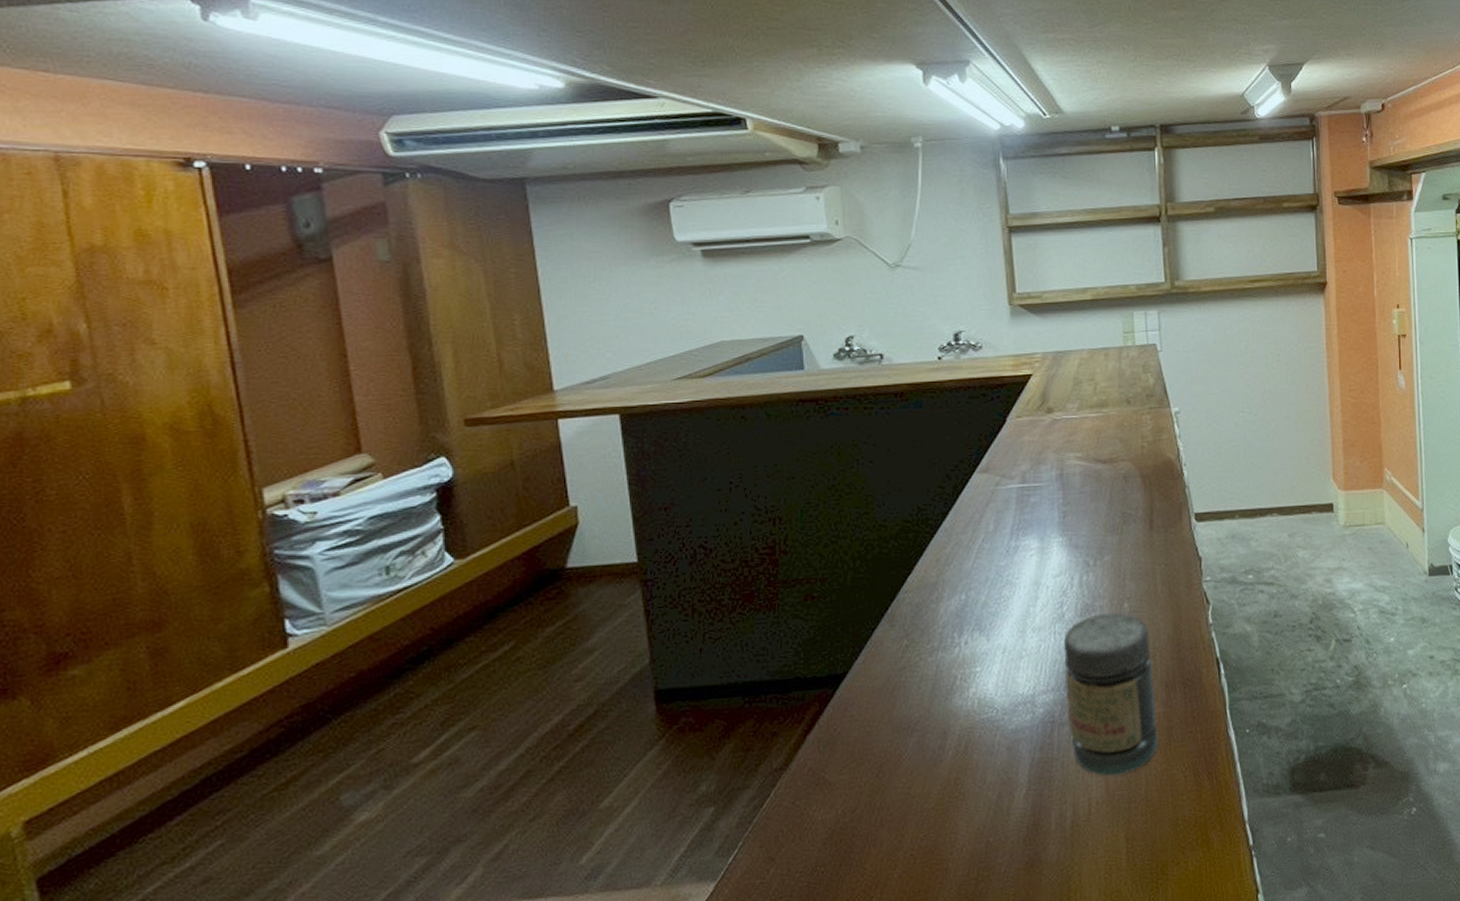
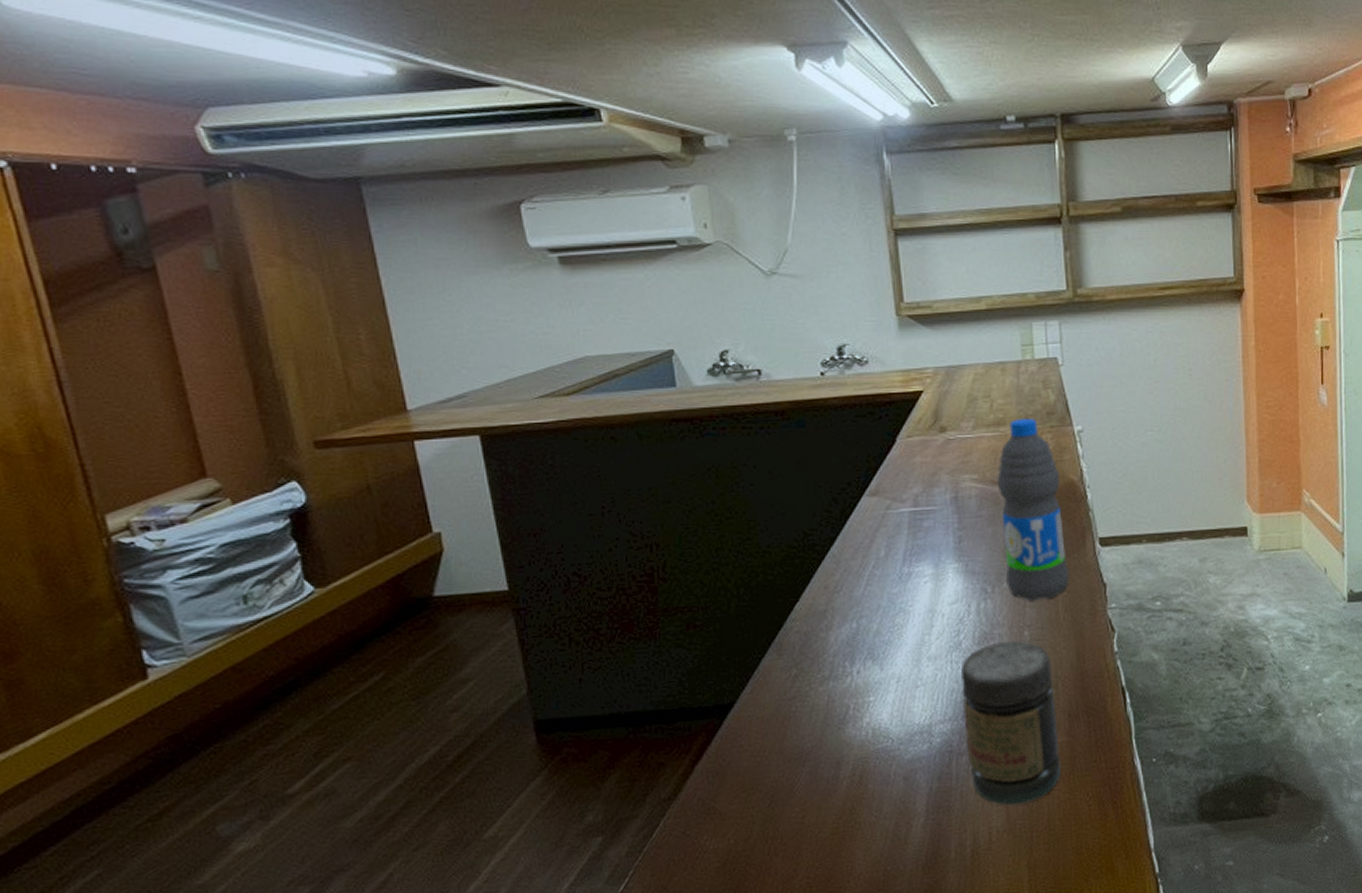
water bottle: none [1100,399,1167,574] -> present [997,417,1069,601]

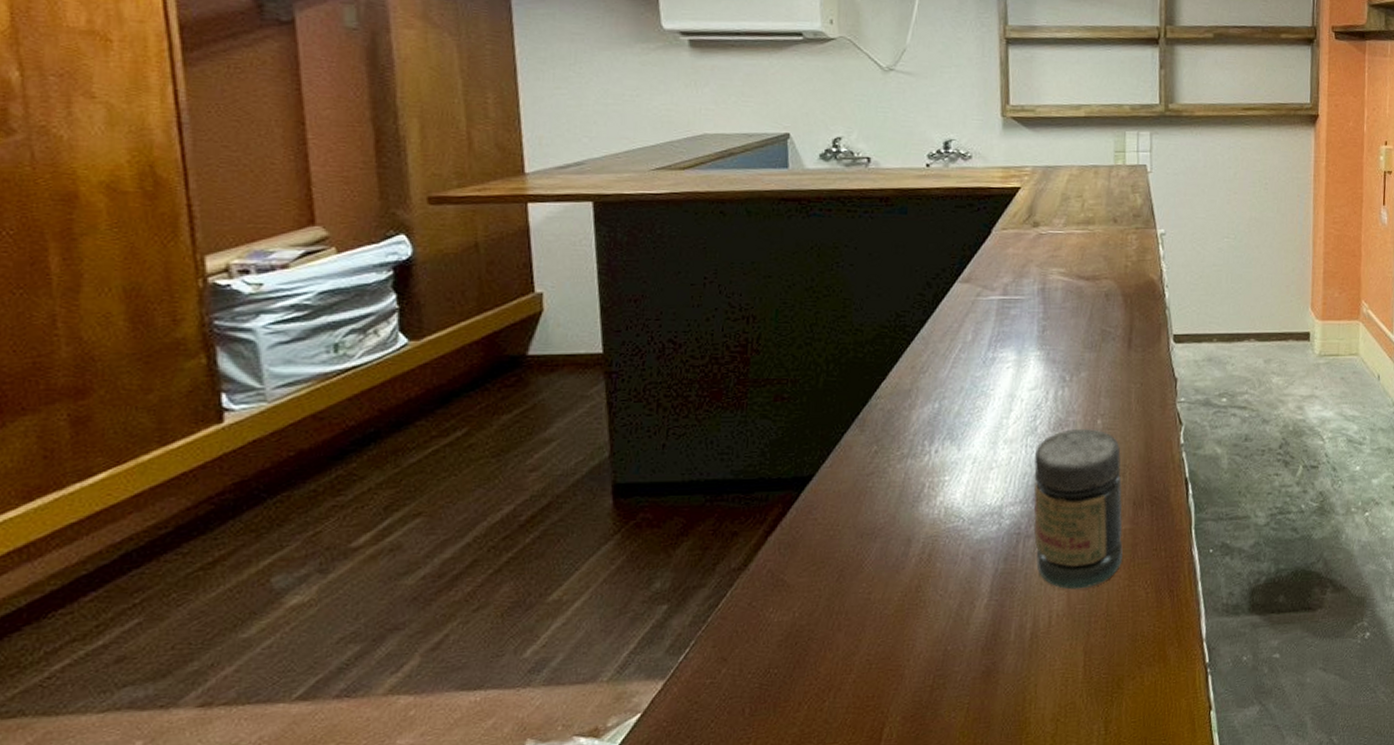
water bottle: present [997,417,1069,601] -> none [1082,218,1144,391]

